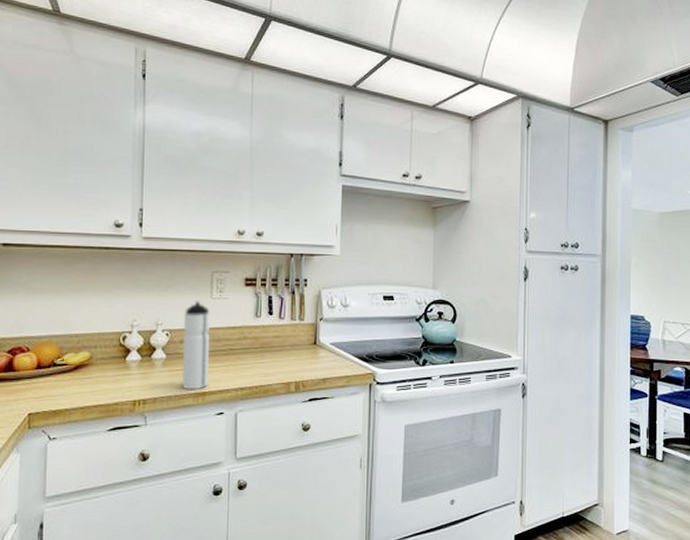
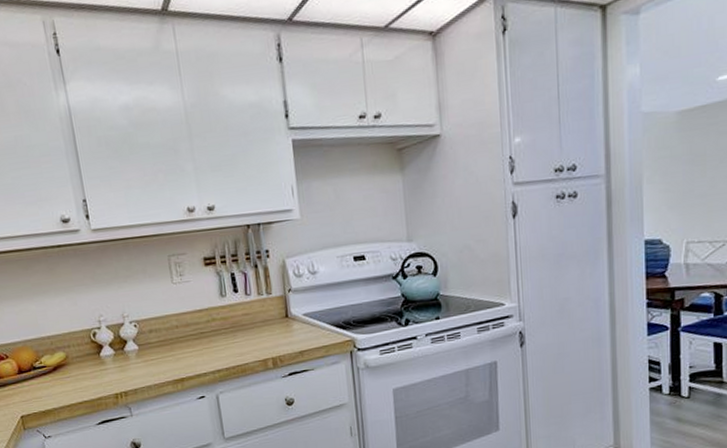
water bottle: present [181,301,210,390] -> none [147,288,185,378]

